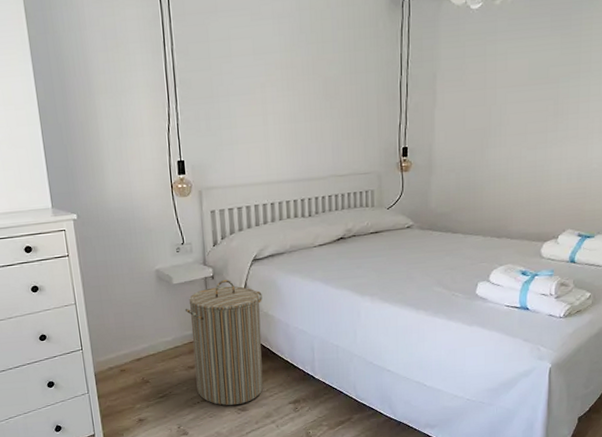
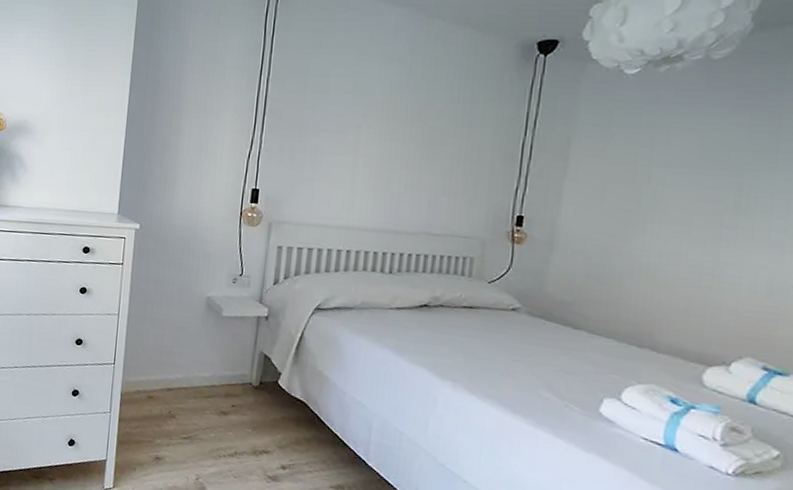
laundry hamper: present [184,279,264,406] -> none [225,323,319,472]

